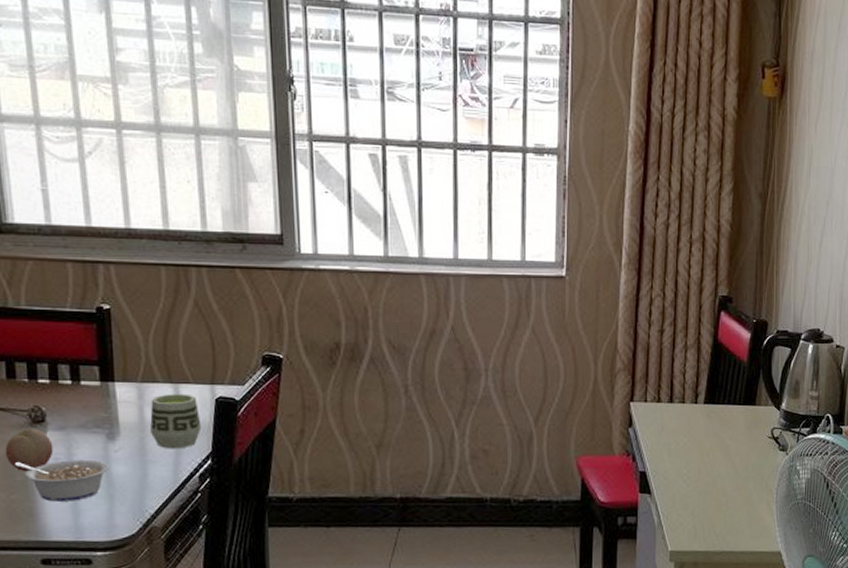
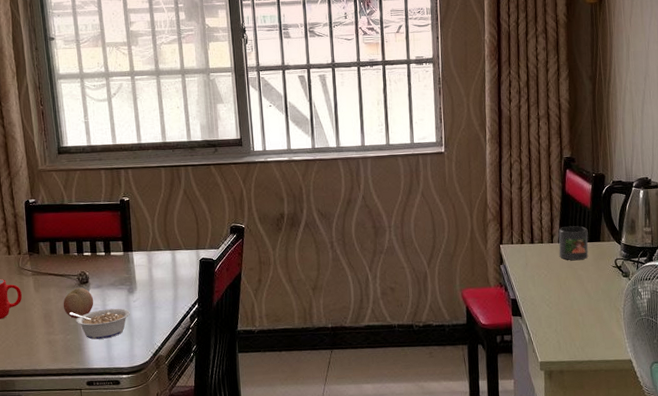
cup: present [150,394,202,449] -> none [156,257,191,298]
mug: none [703,384,742,426] -> present [558,226,589,260]

